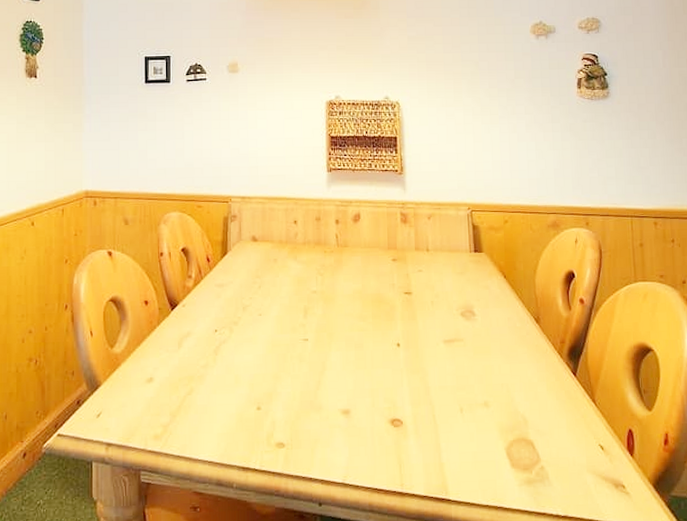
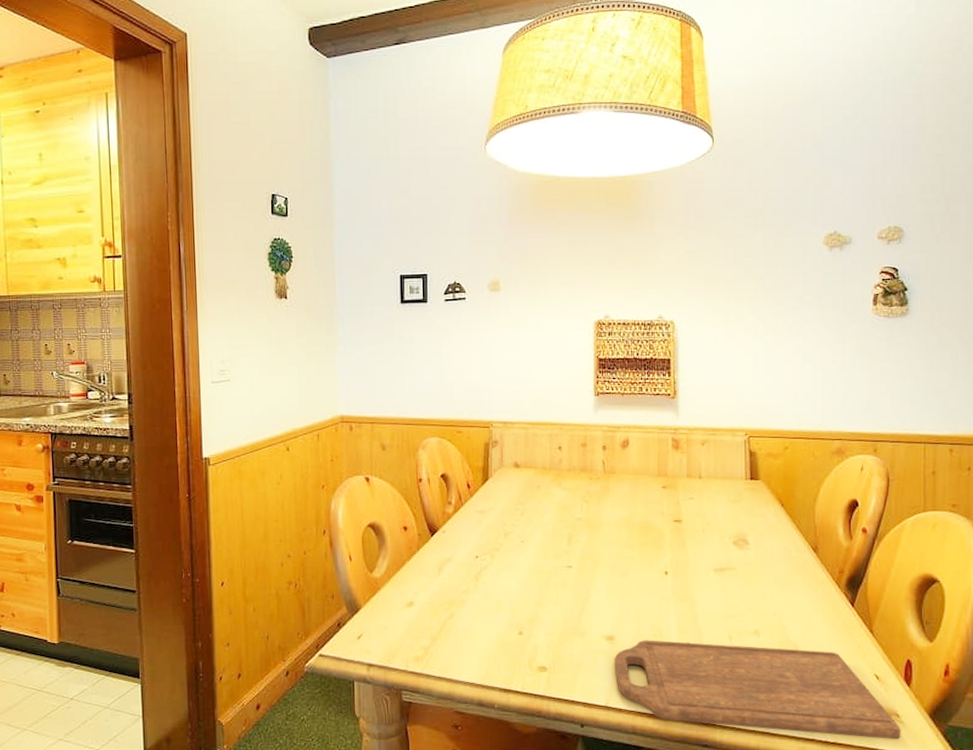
cutting board: none [350,413,628,512] -> present [614,640,901,740]

